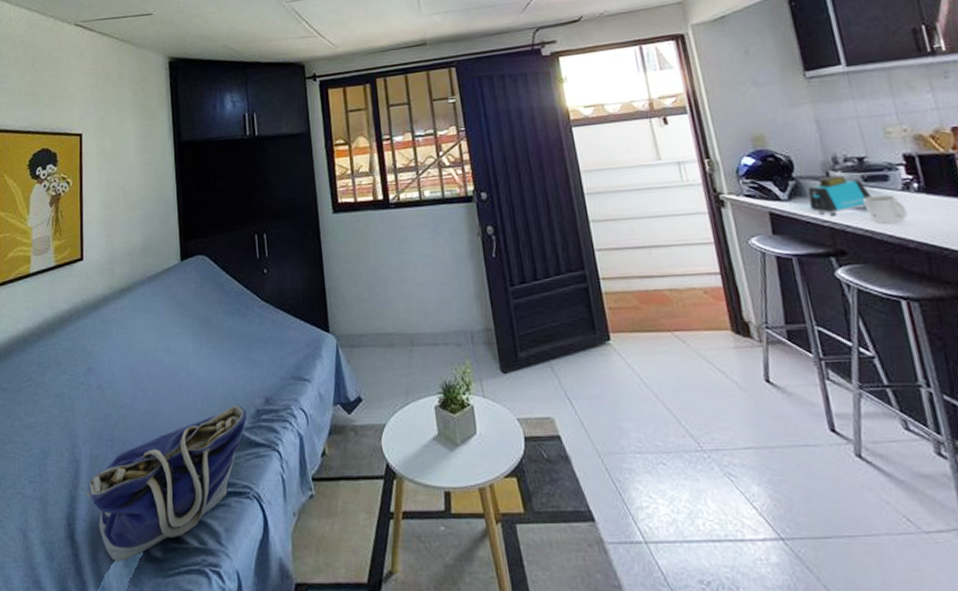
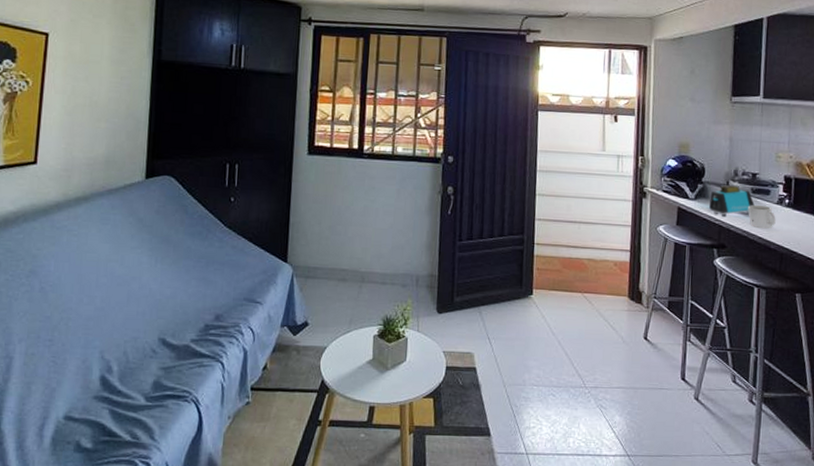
tote bag: present [84,404,247,563] -> none [15,318,196,451]

